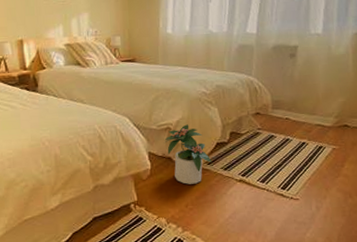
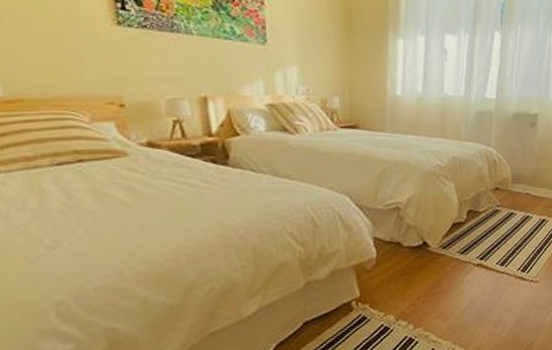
potted plant: present [164,124,212,184] -> none [392,203,447,273]

